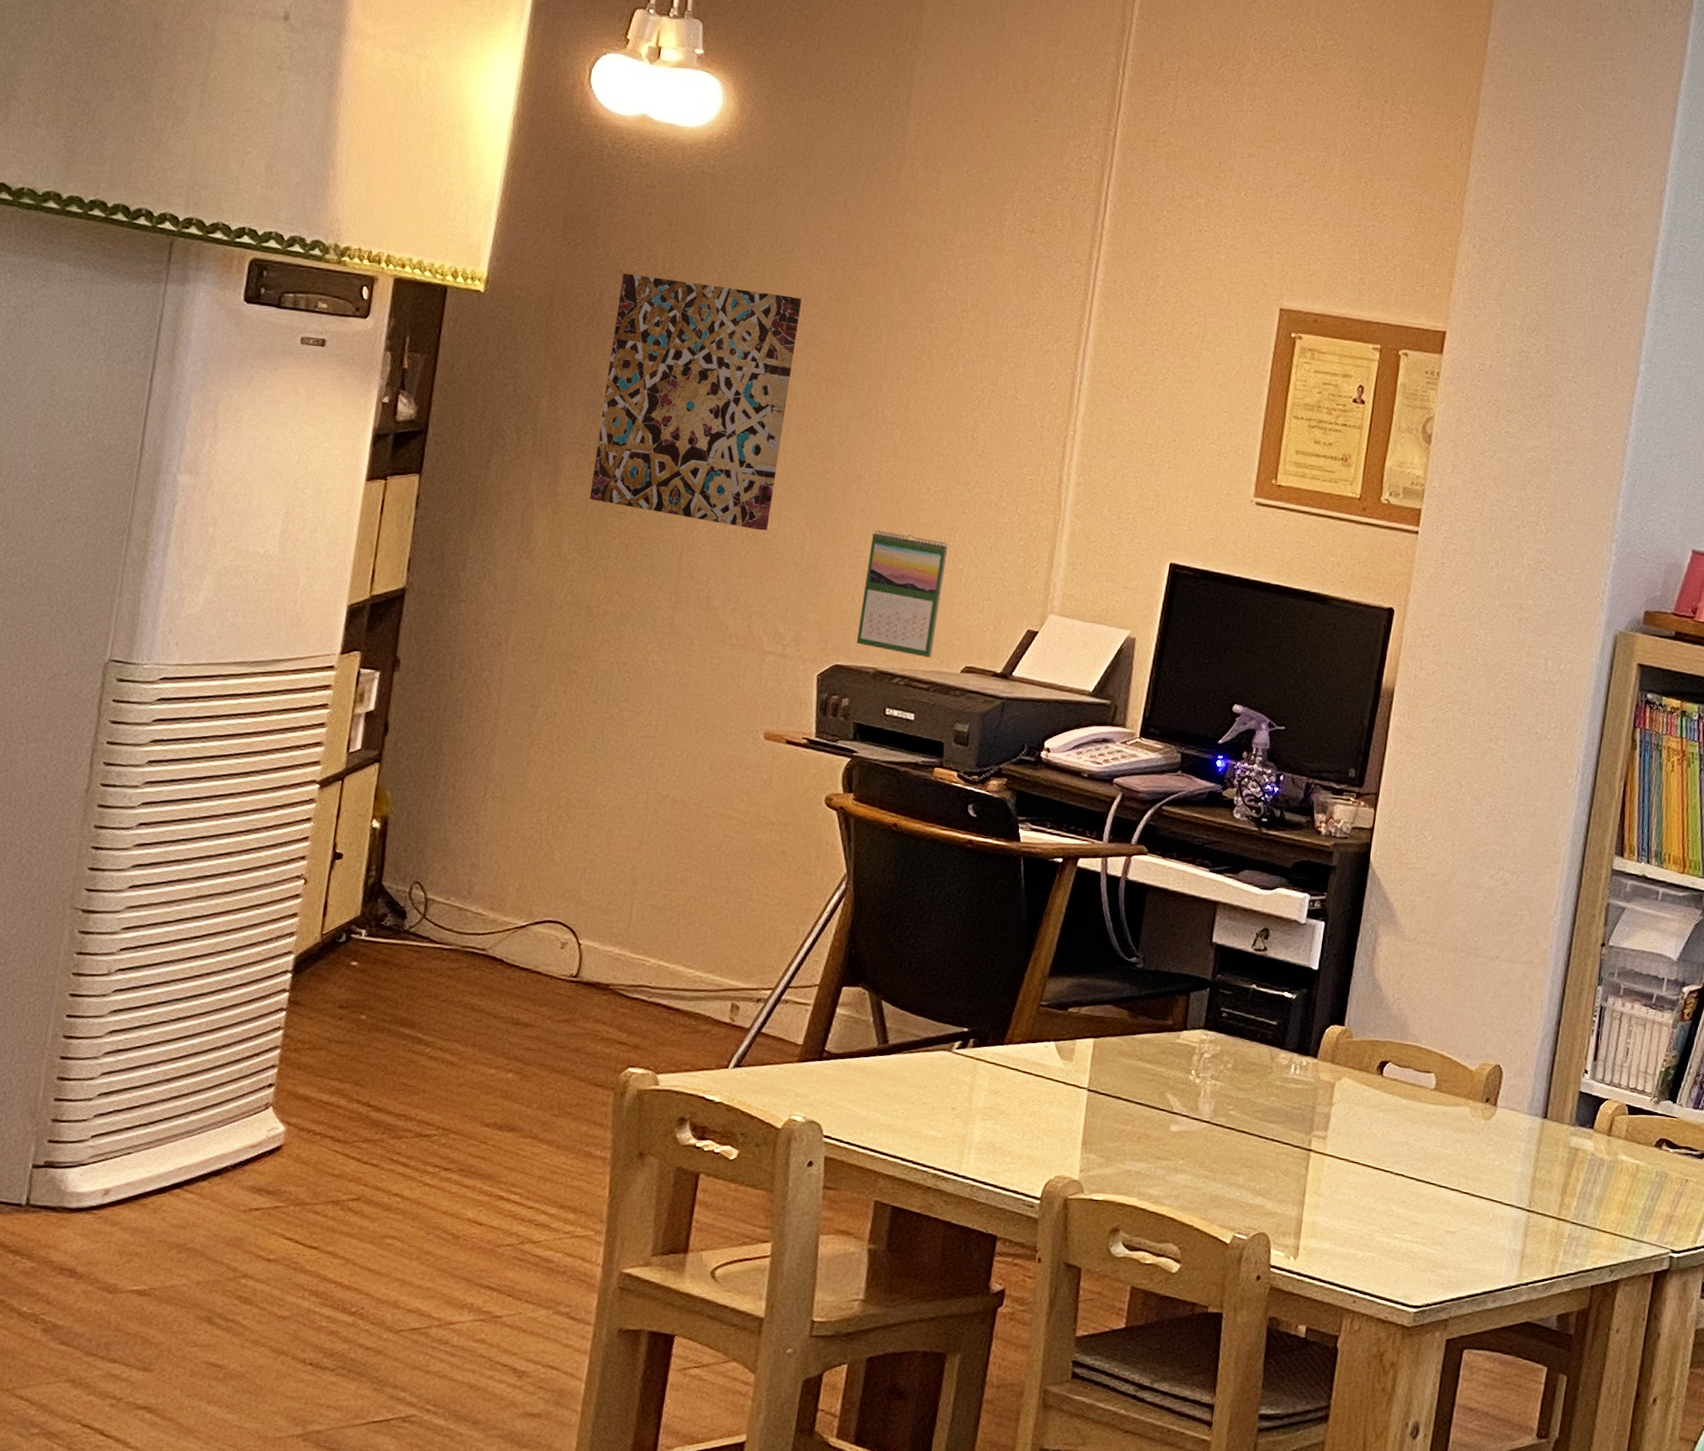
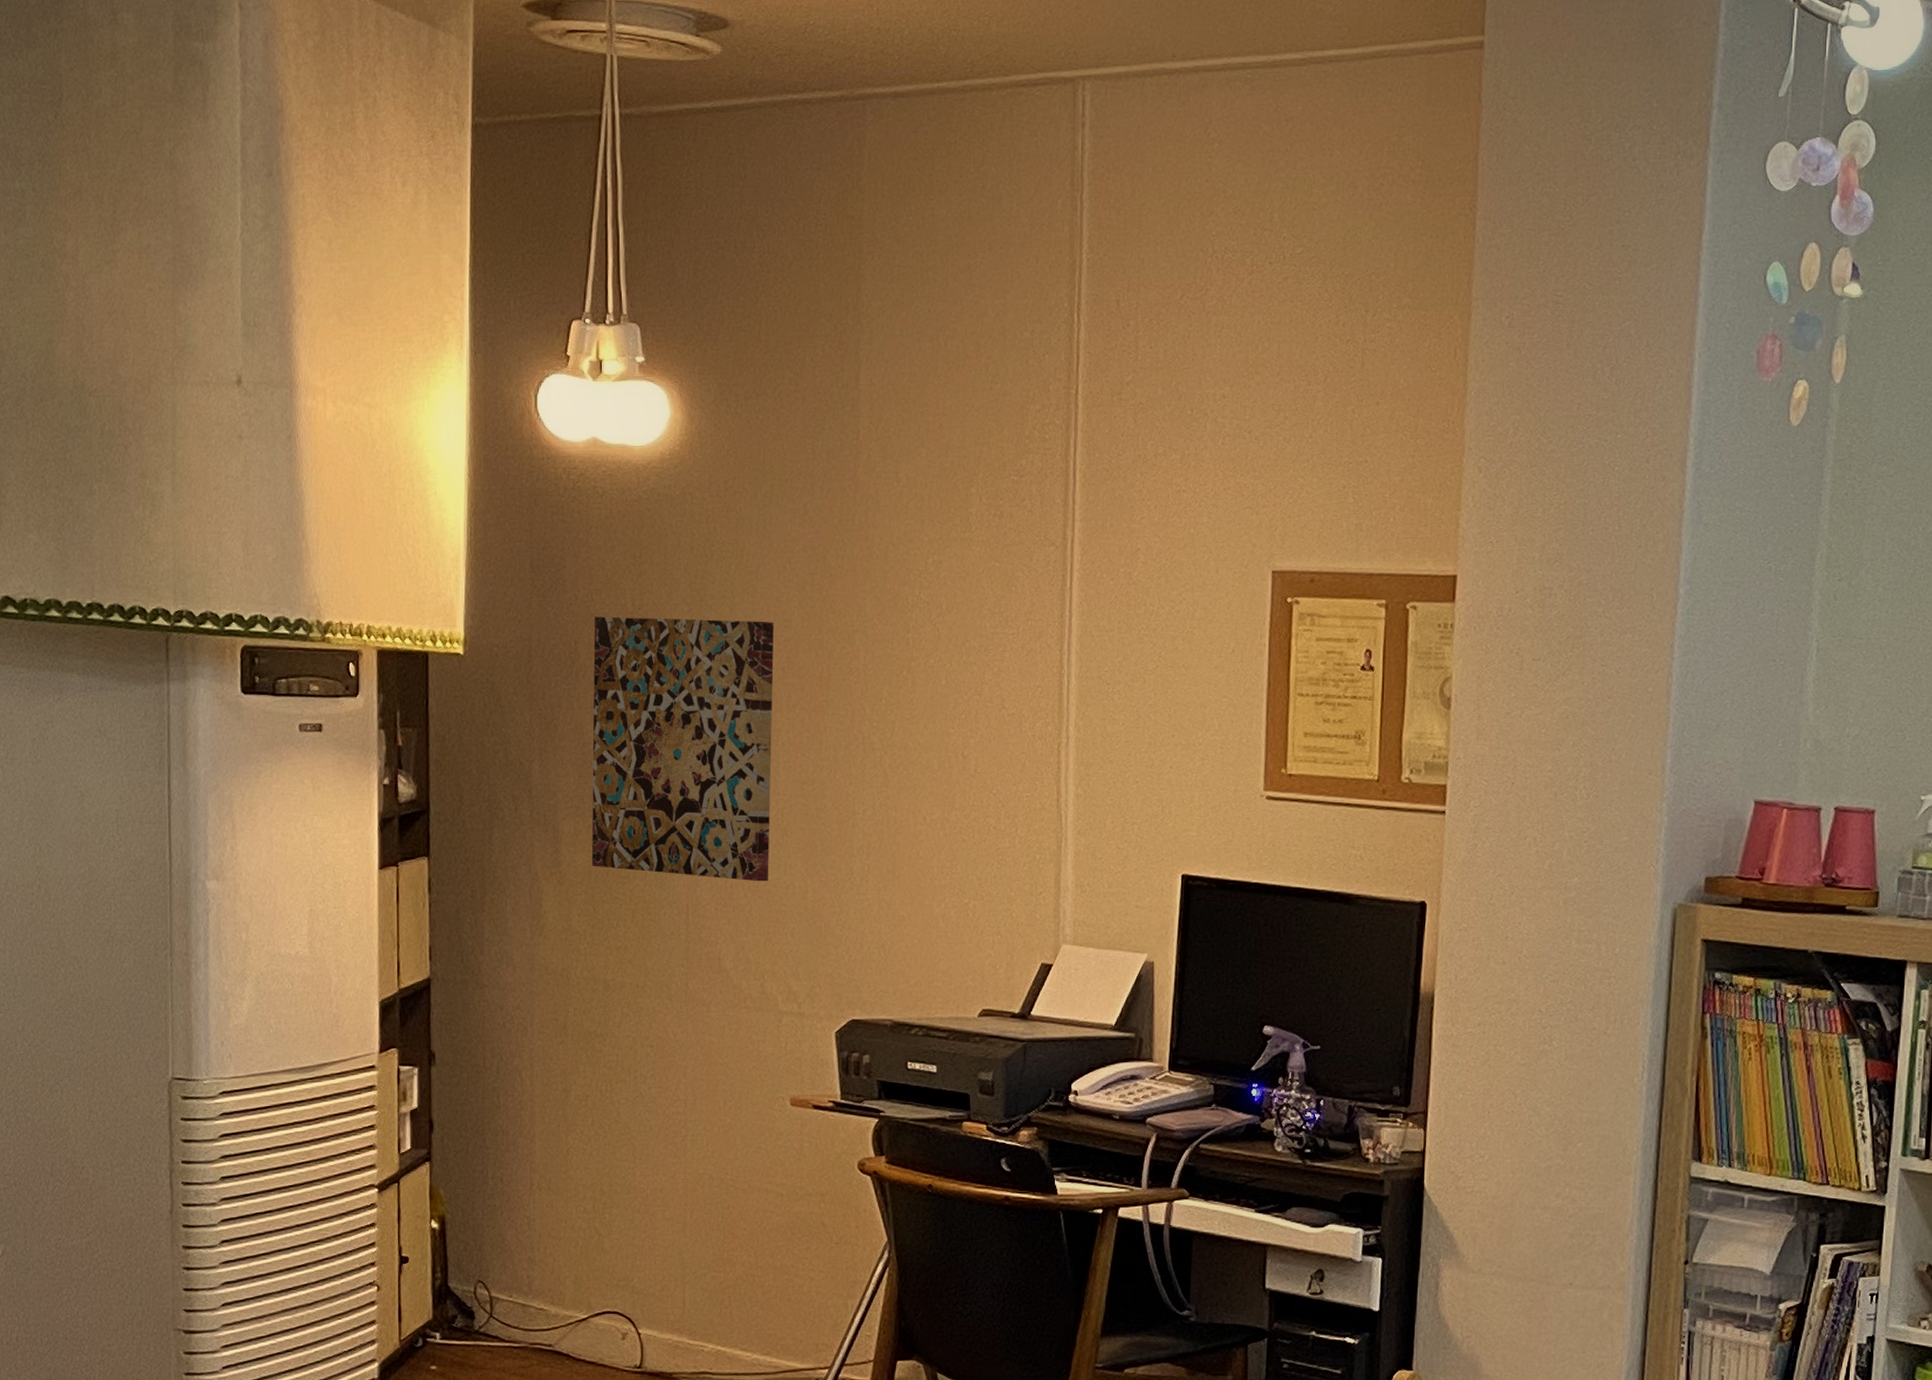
calendar: present [857,530,948,658] -> none [871,869,951,1003]

